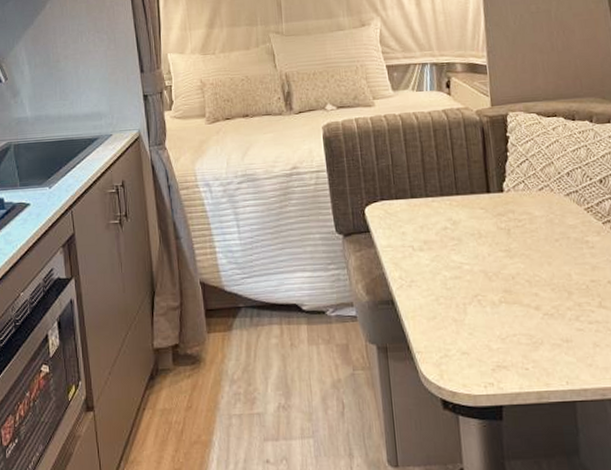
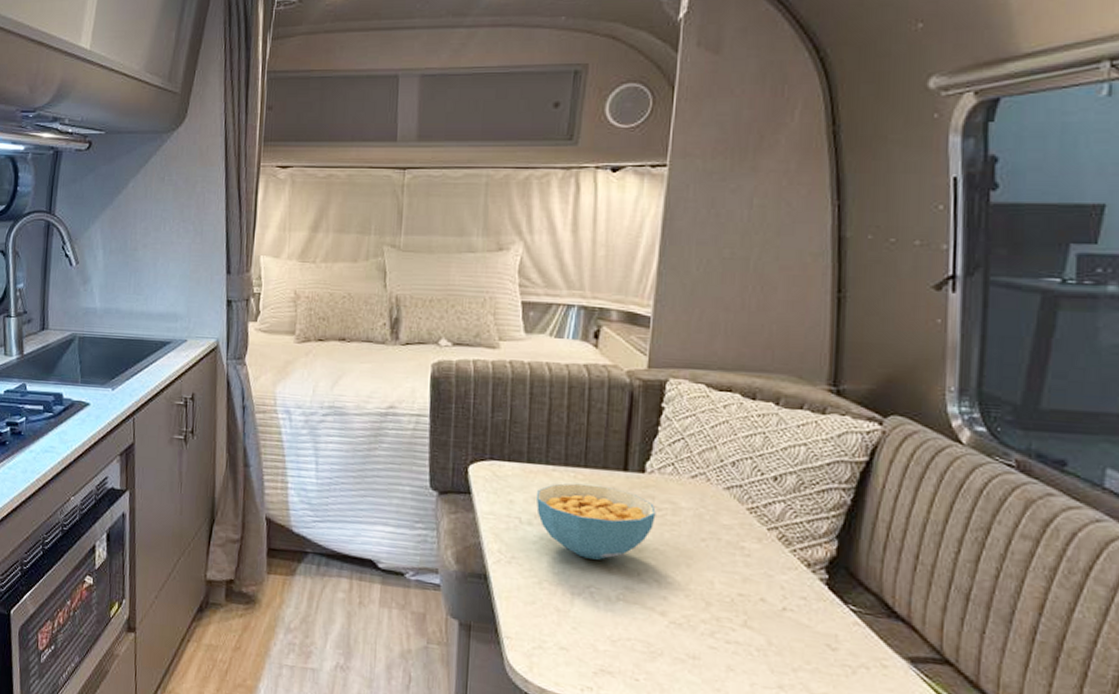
cereal bowl: none [423,208,518,272] -> present [536,483,656,560]

